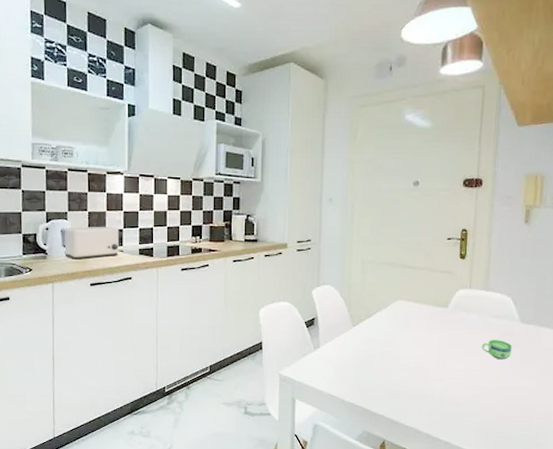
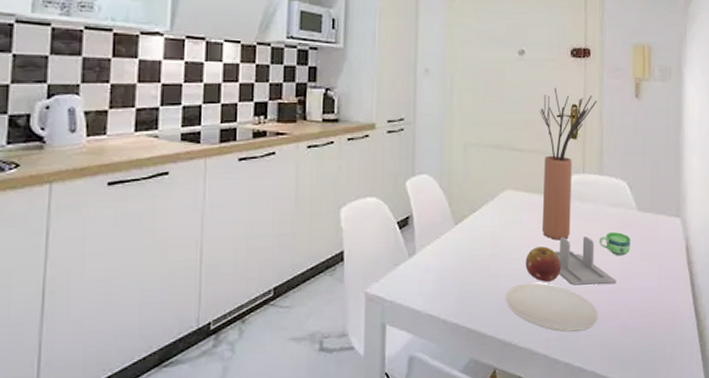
toaster: present [63,226,120,260] -> none [72,103,155,149]
plate: none [394,376,478,419] -> present [505,282,599,333]
fruit: none [413,348,445,377] -> present [525,246,561,282]
vase: none [429,213,486,344] -> present [539,87,597,240]
napkin holder: none [440,340,496,382] -> present [555,236,617,285]

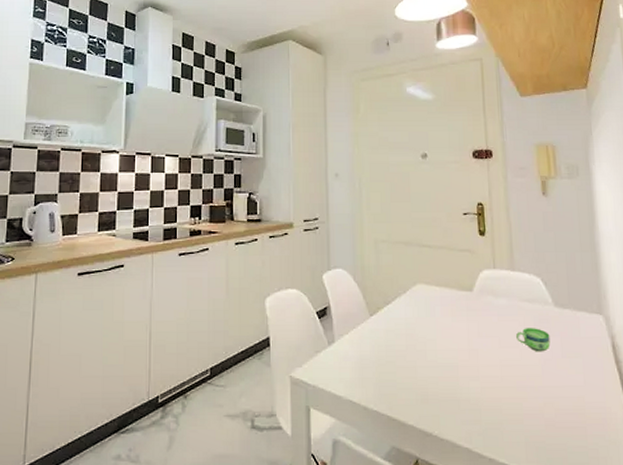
plate: present [505,282,599,333] -> none [423,375,522,428]
fruit: present [525,246,561,282] -> none [441,340,478,375]
vase: present [539,87,597,240] -> none [445,187,503,334]
napkin holder: present [555,236,617,285] -> none [470,330,538,380]

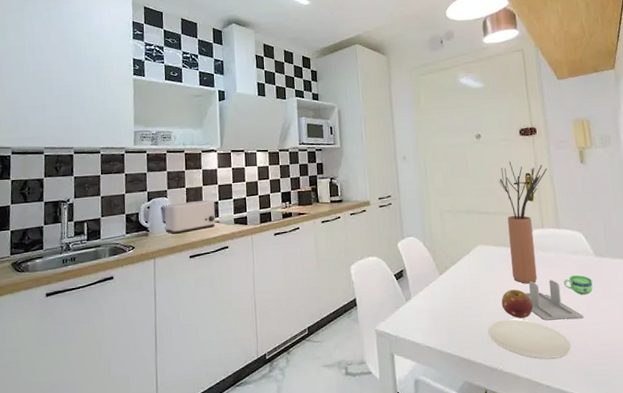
toaster: none [51,208,113,246] -> present [164,200,215,234]
plate: none [423,375,522,428] -> present [487,319,572,360]
fruit: none [441,340,478,375] -> present [501,289,533,318]
vase: none [445,187,503,334] -> present [498,161,547,284]
napkin holder: none [470,330,538,380] -> present [526,280,584,321]

